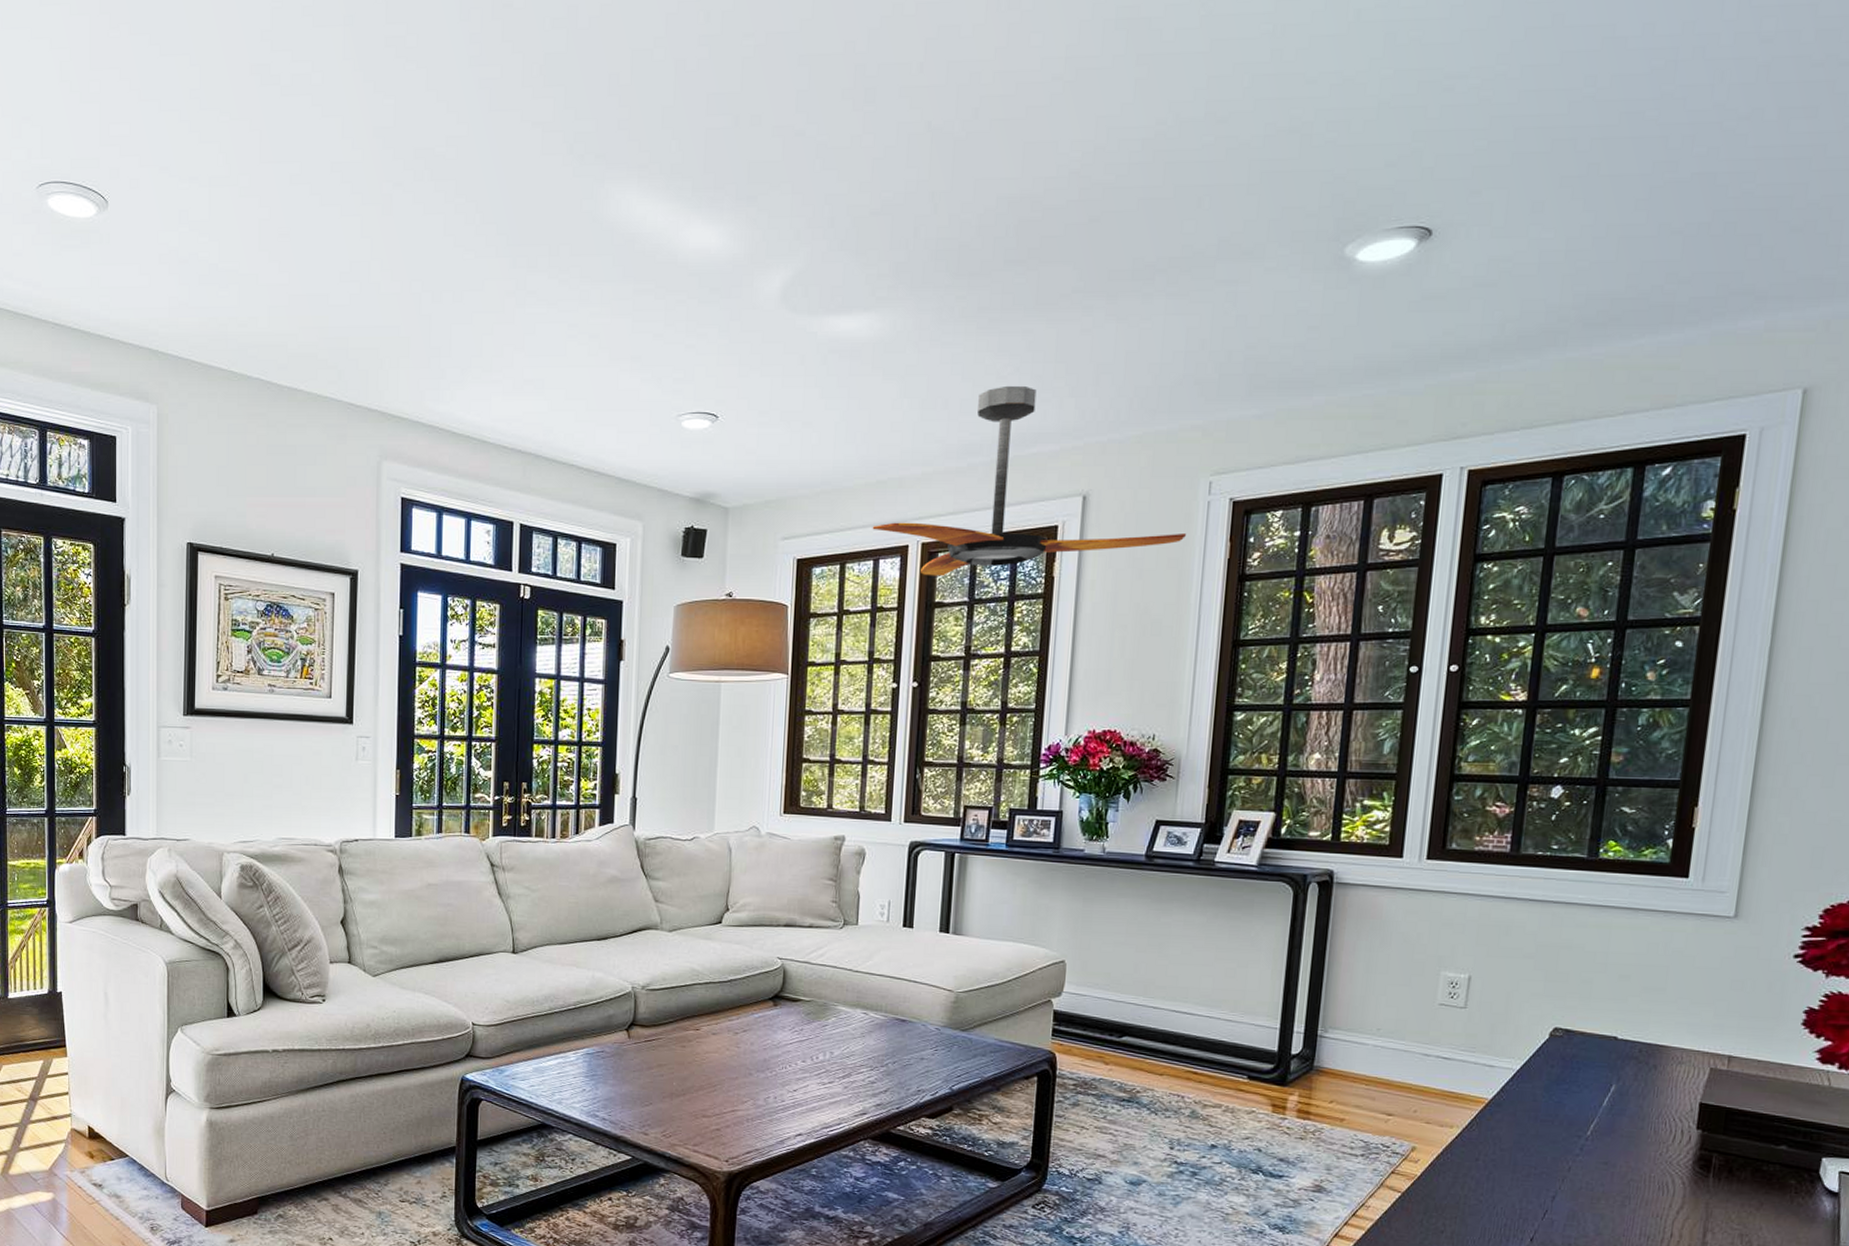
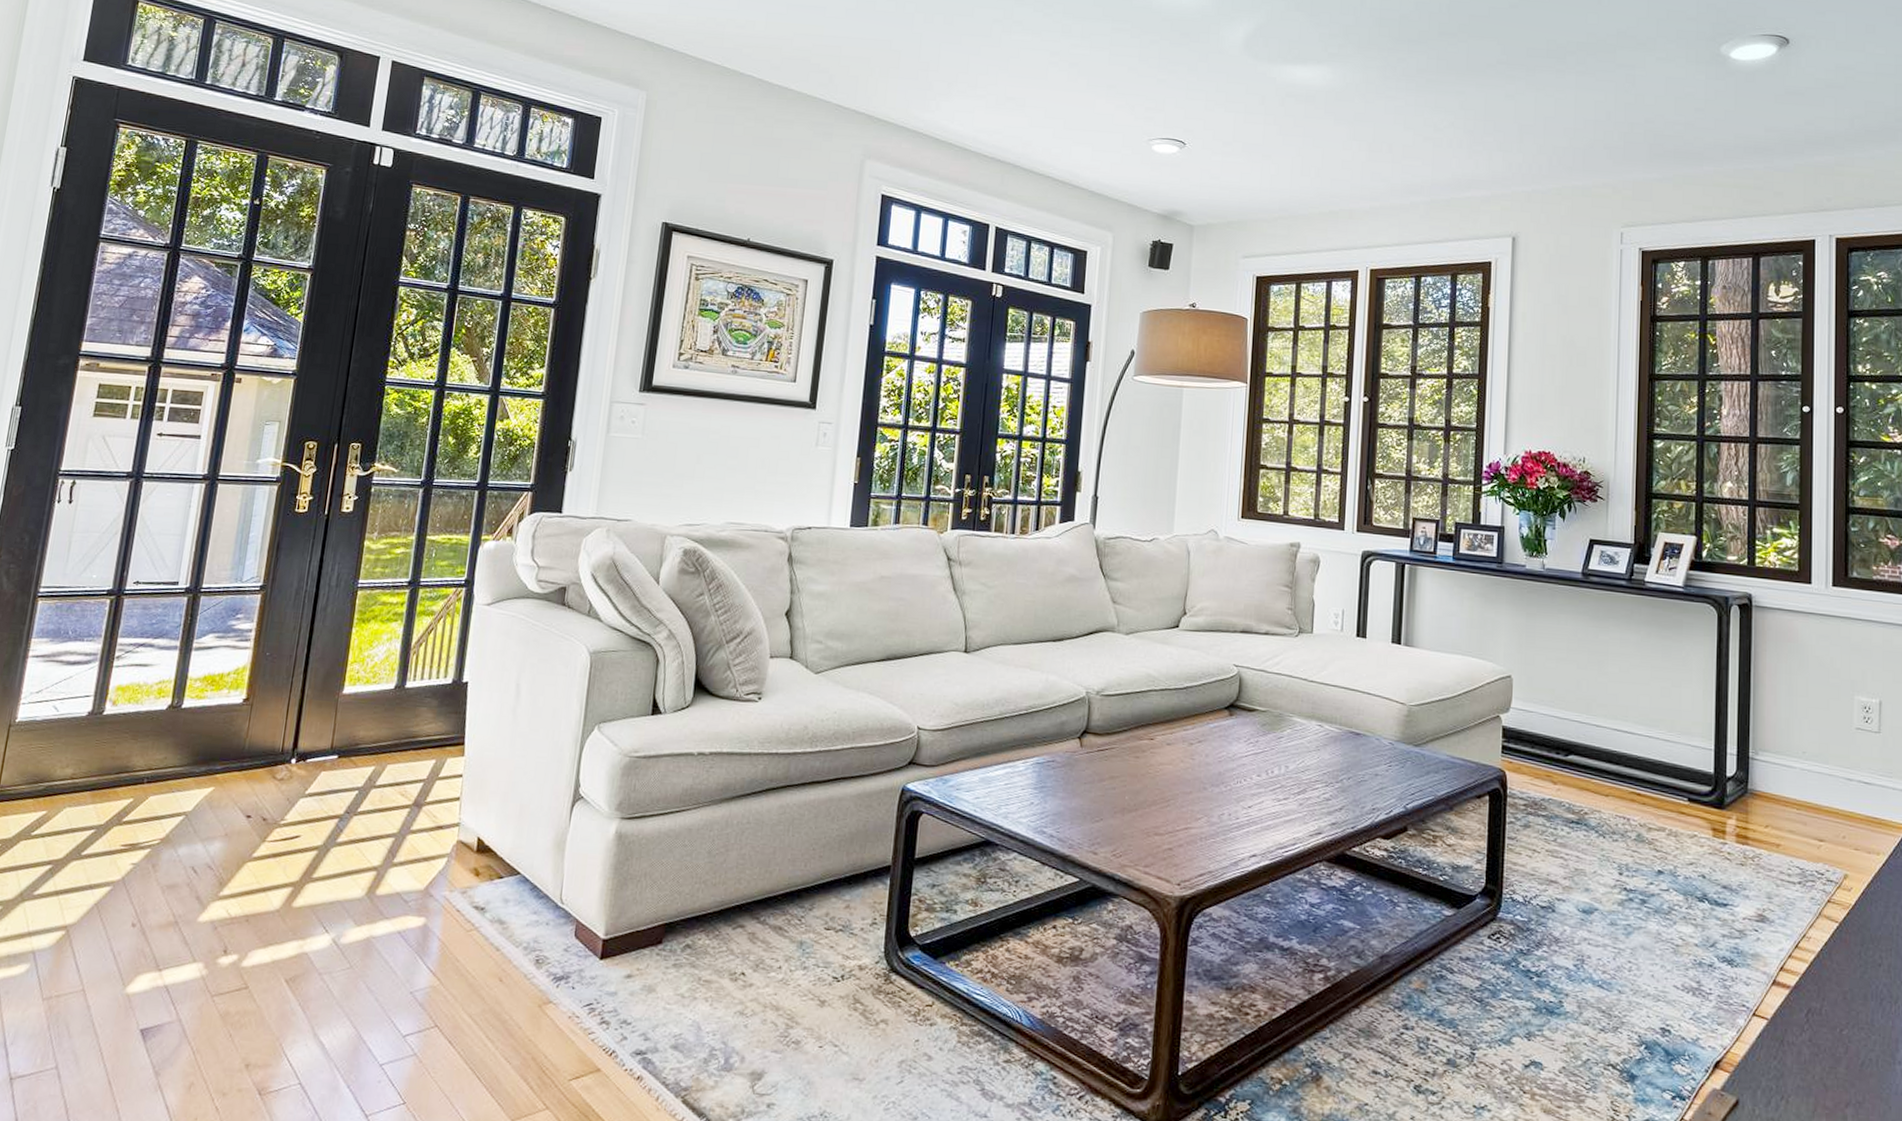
ceiling fan: present [872,385,1186,576] -> none [1325,137,1603,301]

